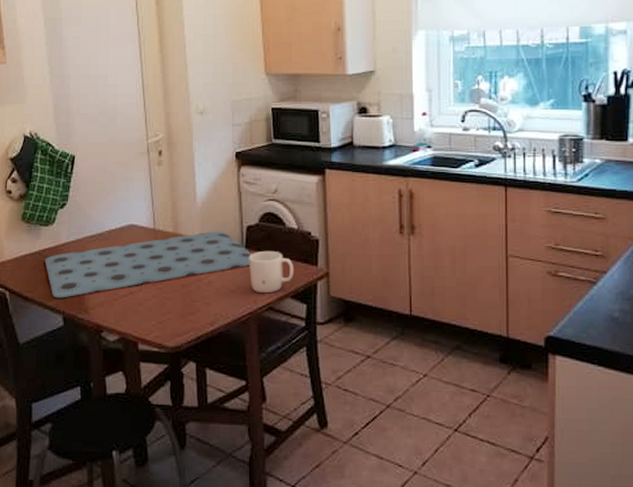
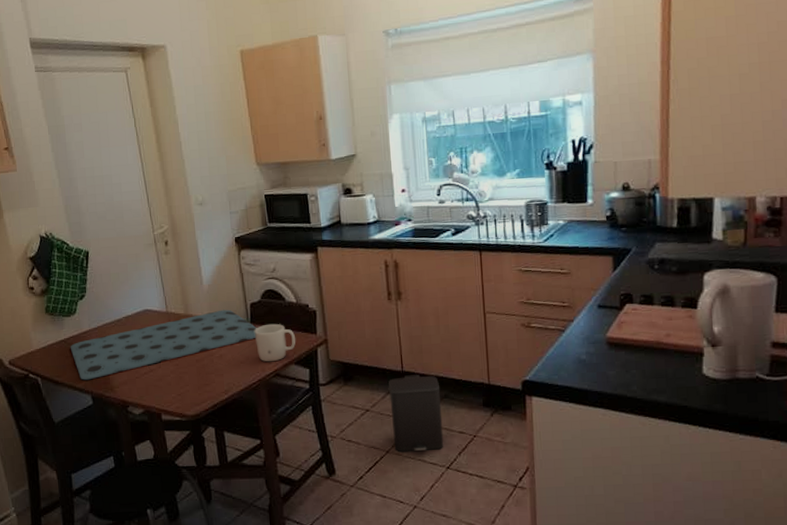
pedal bin: none [393,320,453,408] -> present [388,375,444,452]

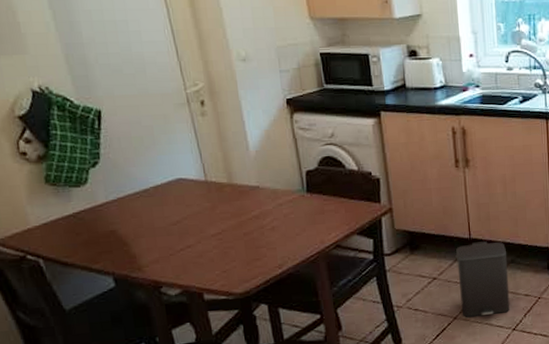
placemat: present [70,309,257,380] -> none [81,177,314,260]
mug: present [254,323,296,362] -> none [310,192,359,233]

